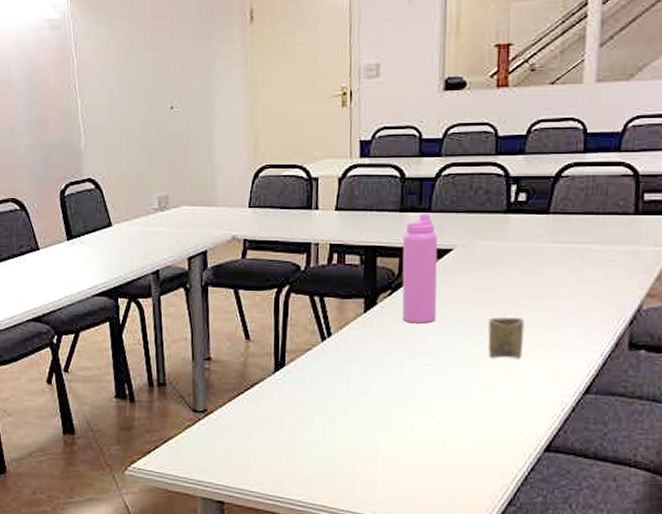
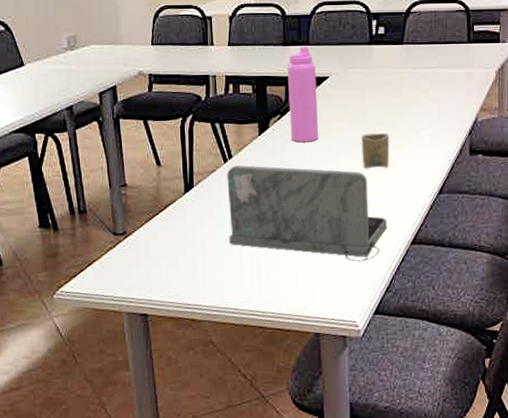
laptop: none [321,345,516,467] -> present [227,165,388,262]

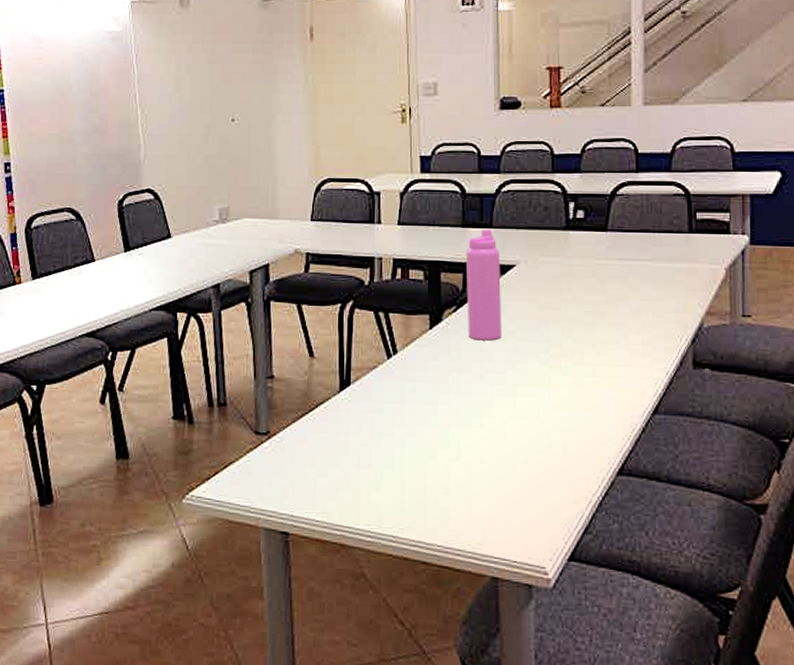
laptop: present [227,165,388,262] -> none [389,362,587,492]
cup: present [361,133,390,168] -> none [554,335,590,377]

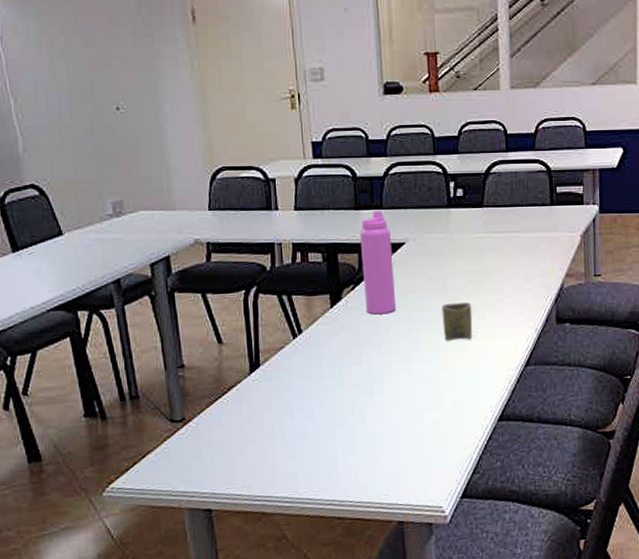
cup: none [554,335,590,377] -> present [442,302,473,341]

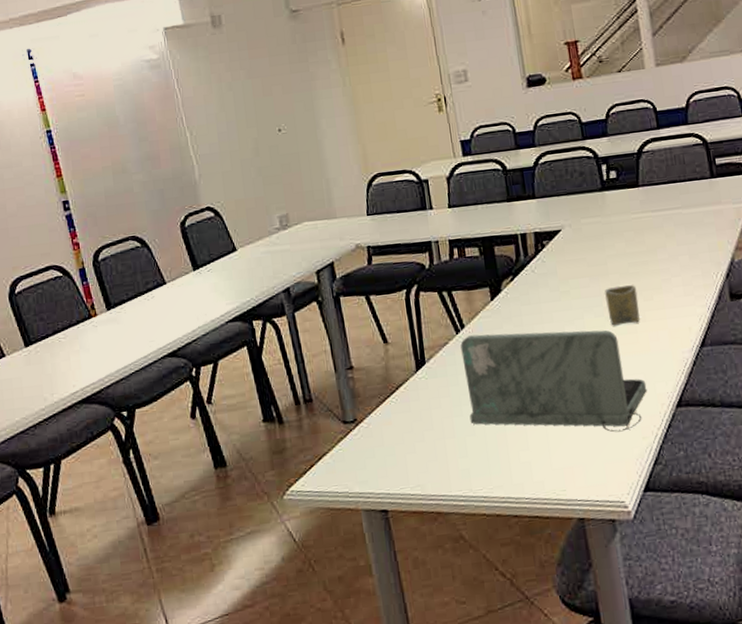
laptop: none [297,340,473,442] -> present [460,330,647,433]
water bottle: present [359,209,397,315] -> none [514,199,558,305]

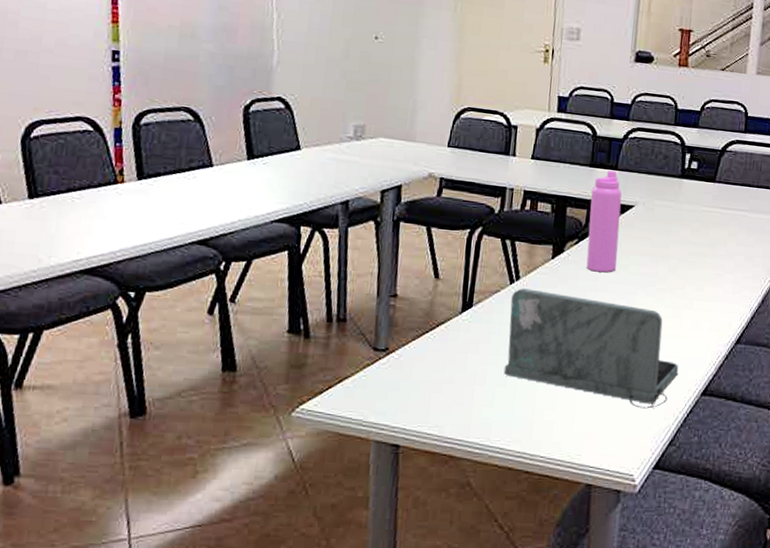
water bottle: none [514,199,558,305] -> present [586,170,622,273]
cup: present [605,285,640,326] -> none [659,271,691,309]

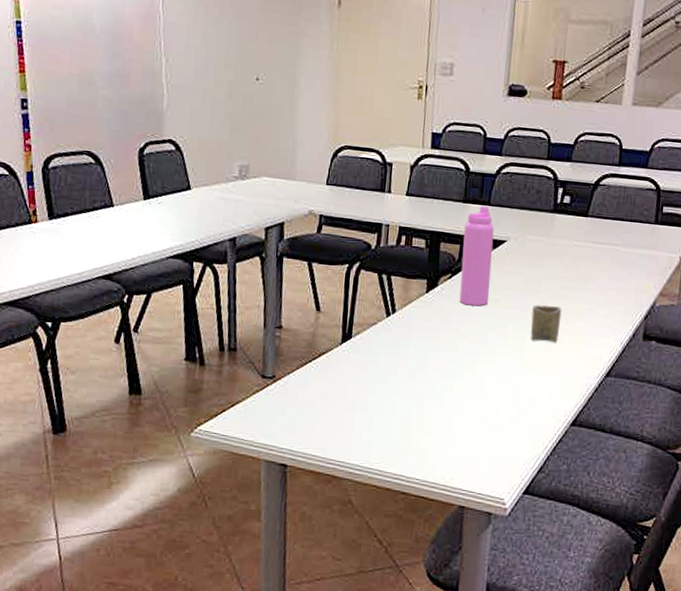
laptop: present [504,288,679,409] -> none [381,321,549,438]
cup: none [659,271,691,309] -> present [530,305,562,343]

